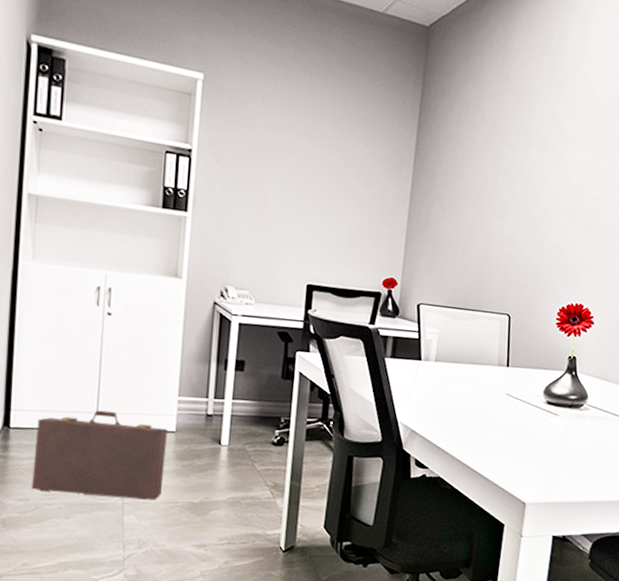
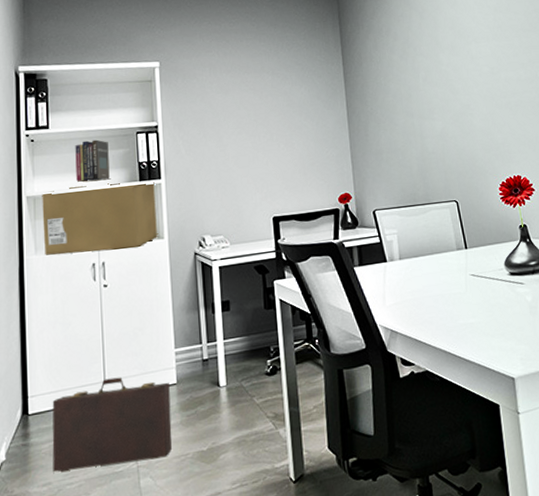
box: none [44,194,179,282] -> present [42,182,157,256]
books: none [89,145,131,198] -> present [75,139,110,182]

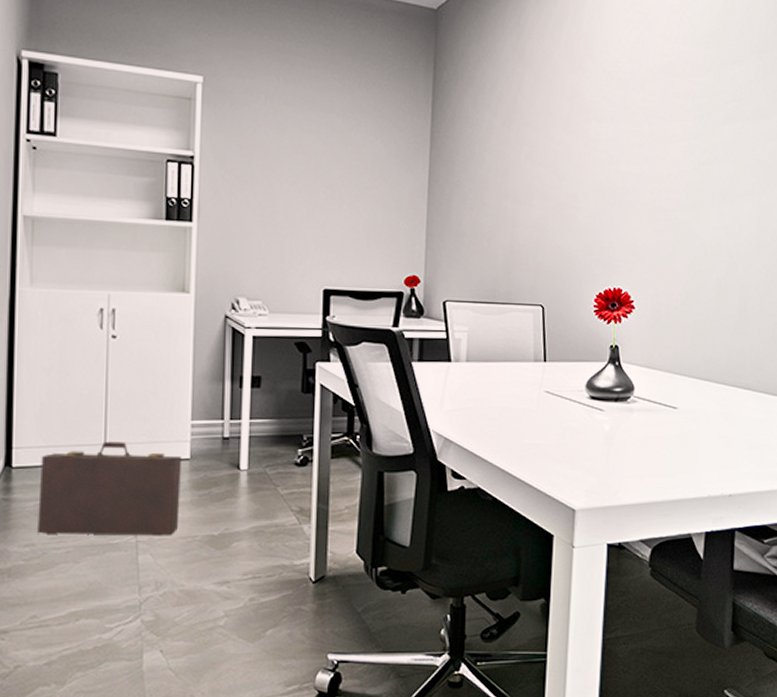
box: present [42,182,157,256] -> none [42,214,184,299]
books: present [75,139,110,182] -> none [87,159,130,212]

